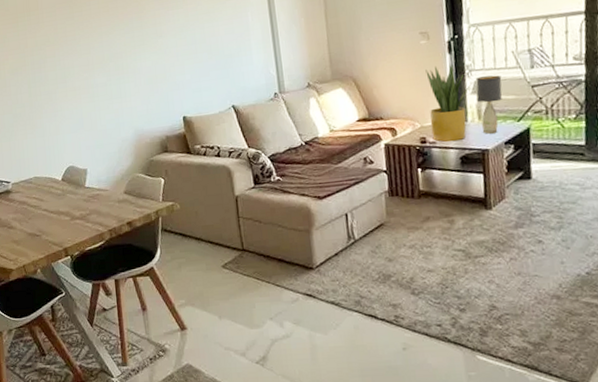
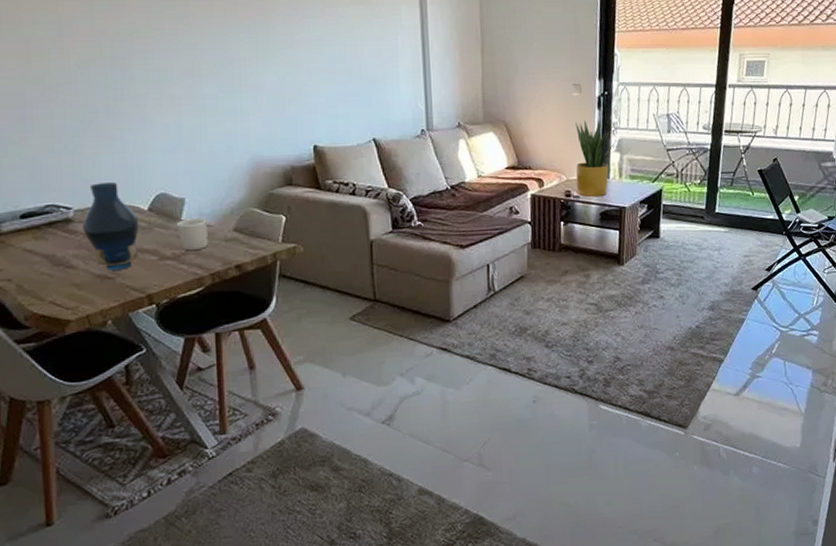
vase: none [18,160,57,230] -> present [82,182,139,270]
mug: none [81,184,107,212] -> present [176,218,209,251]
table lamp: present [476,75,503,134] -> none [619,135,643,192]

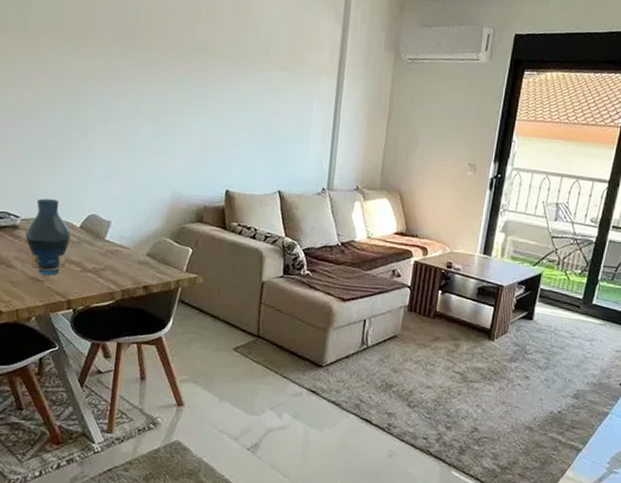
mug: present [176,218,209,251] -> none [100,239,126,268]
planter: present [575,118,615,197] -> none [458,198,501,273]

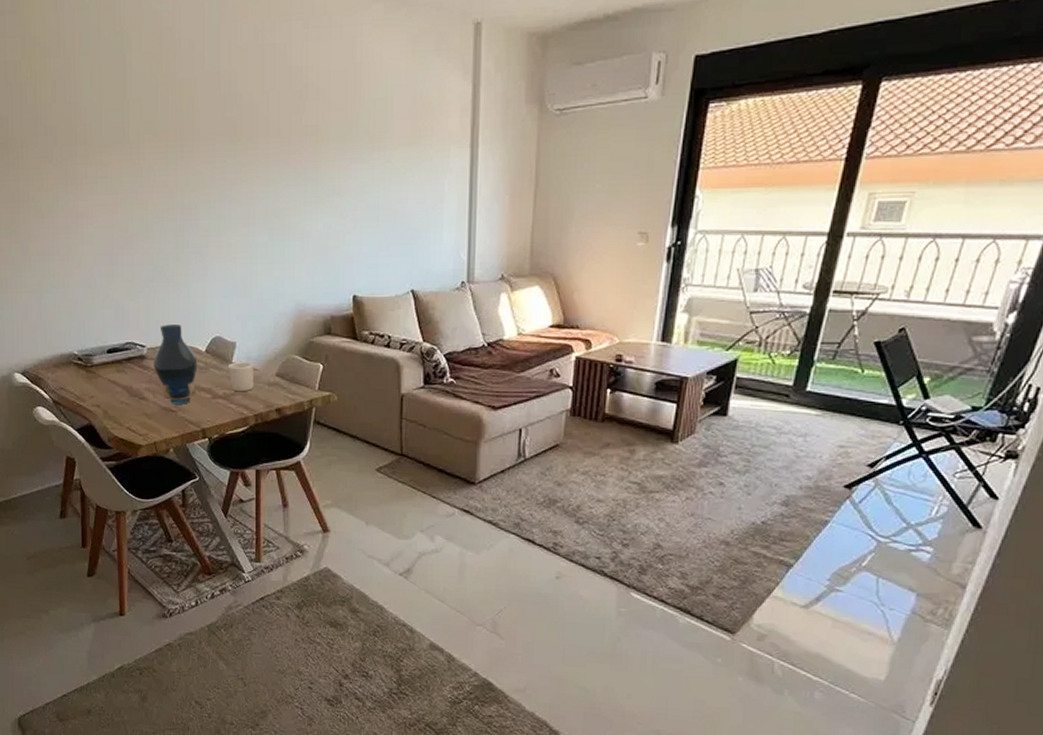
mug: none [100,239,126,268] -> present [227,362,255,392]

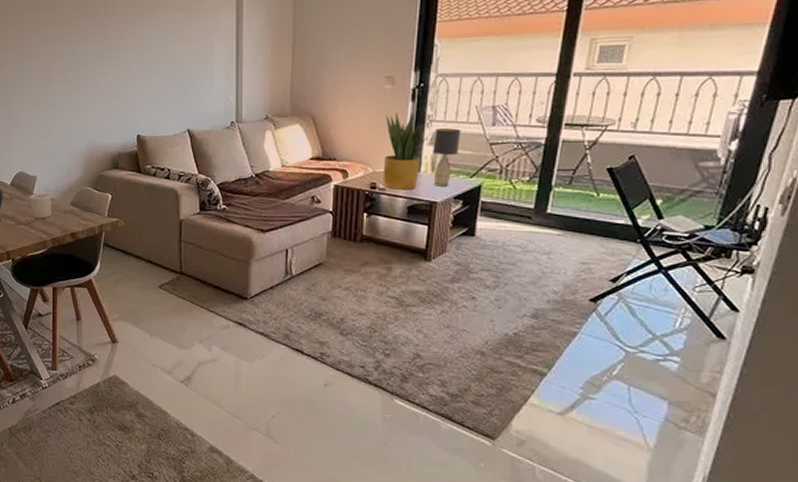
planter: none [629,272,683,364] -> present [383,111,429,191]
table lamp: none [687,294,719,360] -> present [433,128,461,187]

